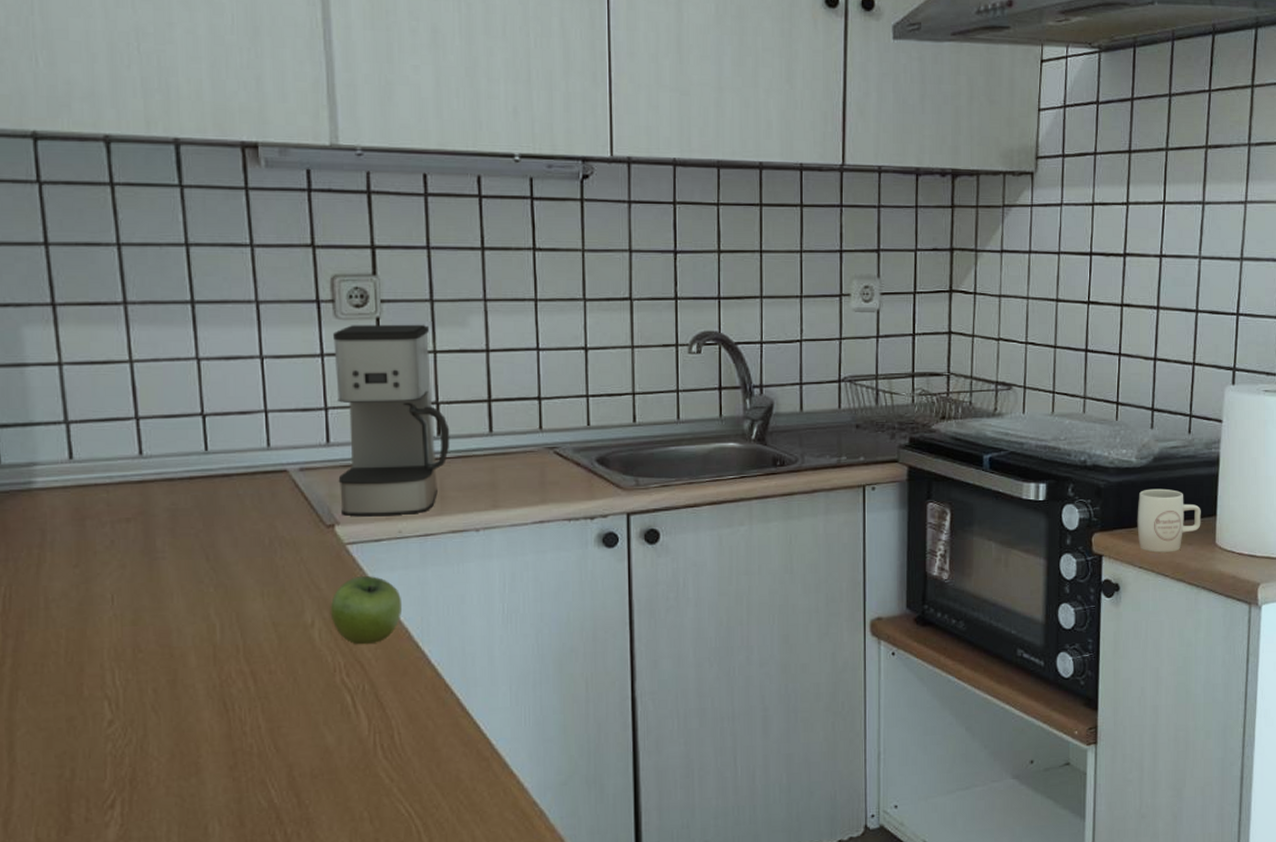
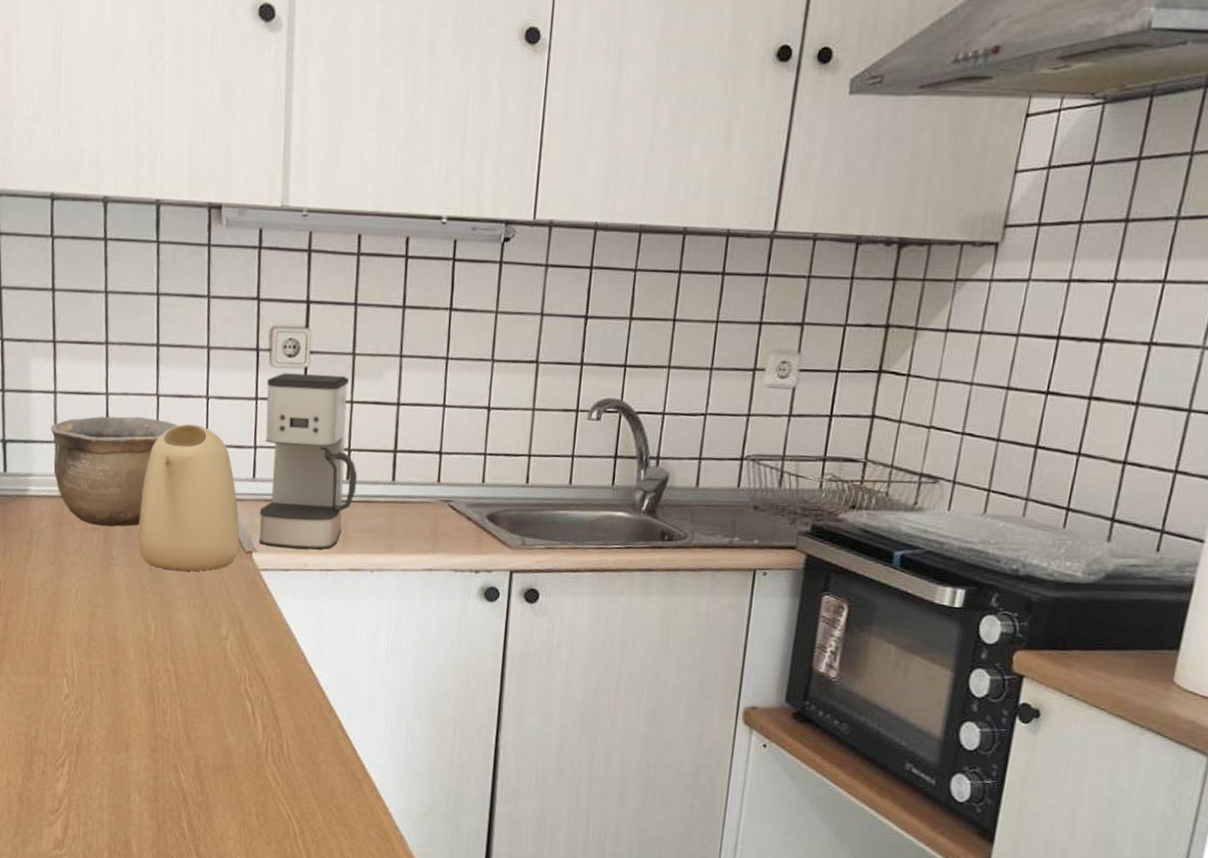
bowl: none [57,384,228,516] -> present [50,416,179,527]
kettle: none [187,388,318,556] -> present [138,423,240,572]
fruit: present [330,576,403,645] -> none [241,600,302,662]
mug: present [1137,488,1201,554] -> none [1071,609,1160,685]

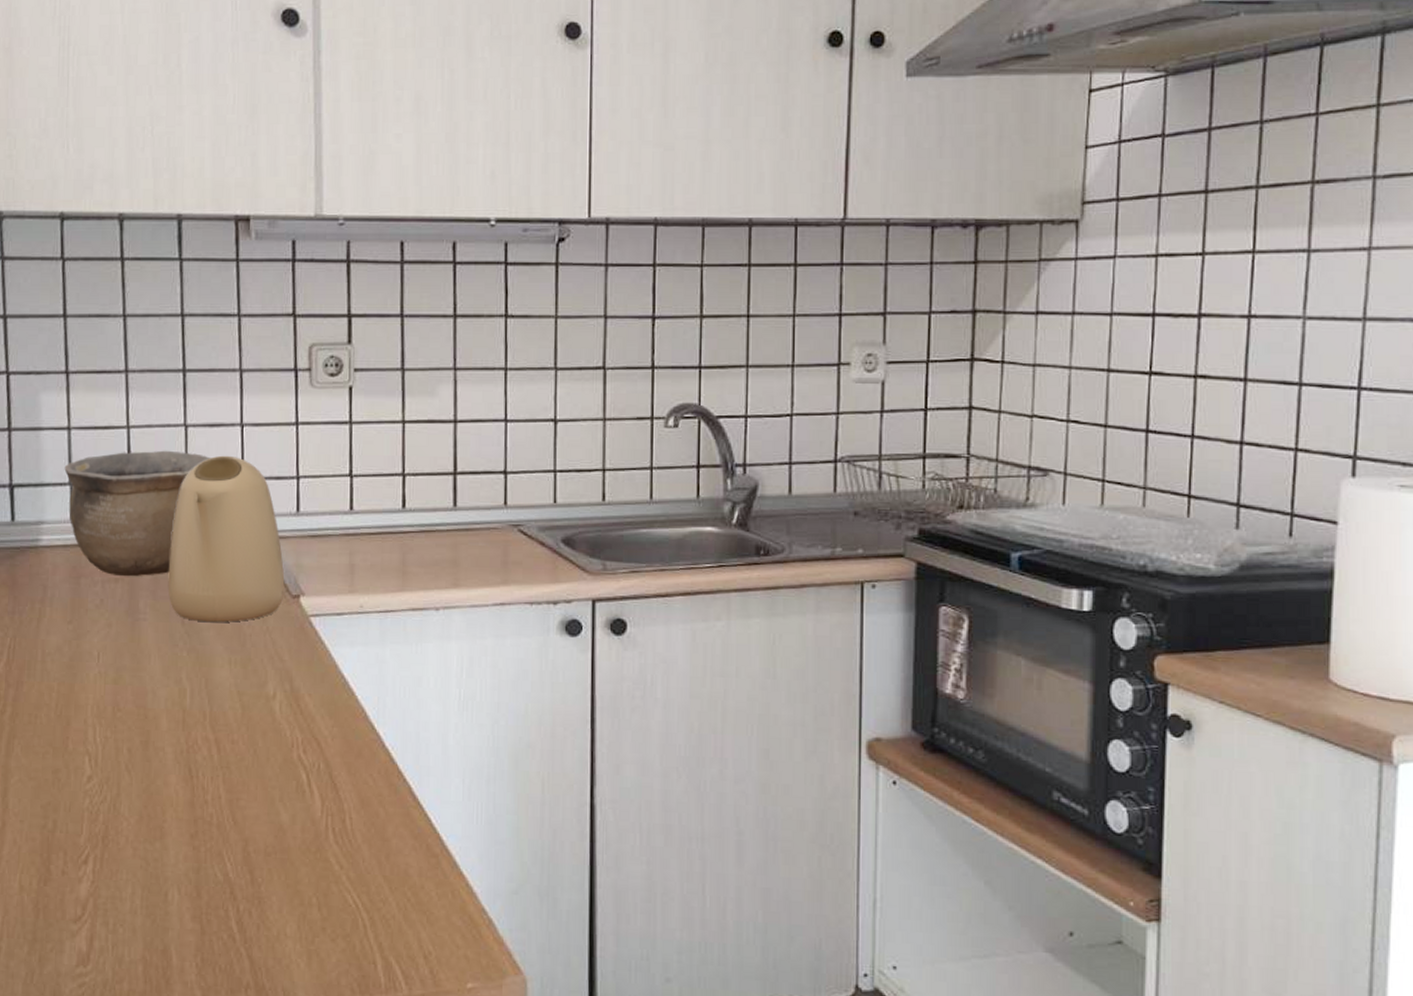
coffee maker: present [259,373,358,550] -> none [305,393,415,590]

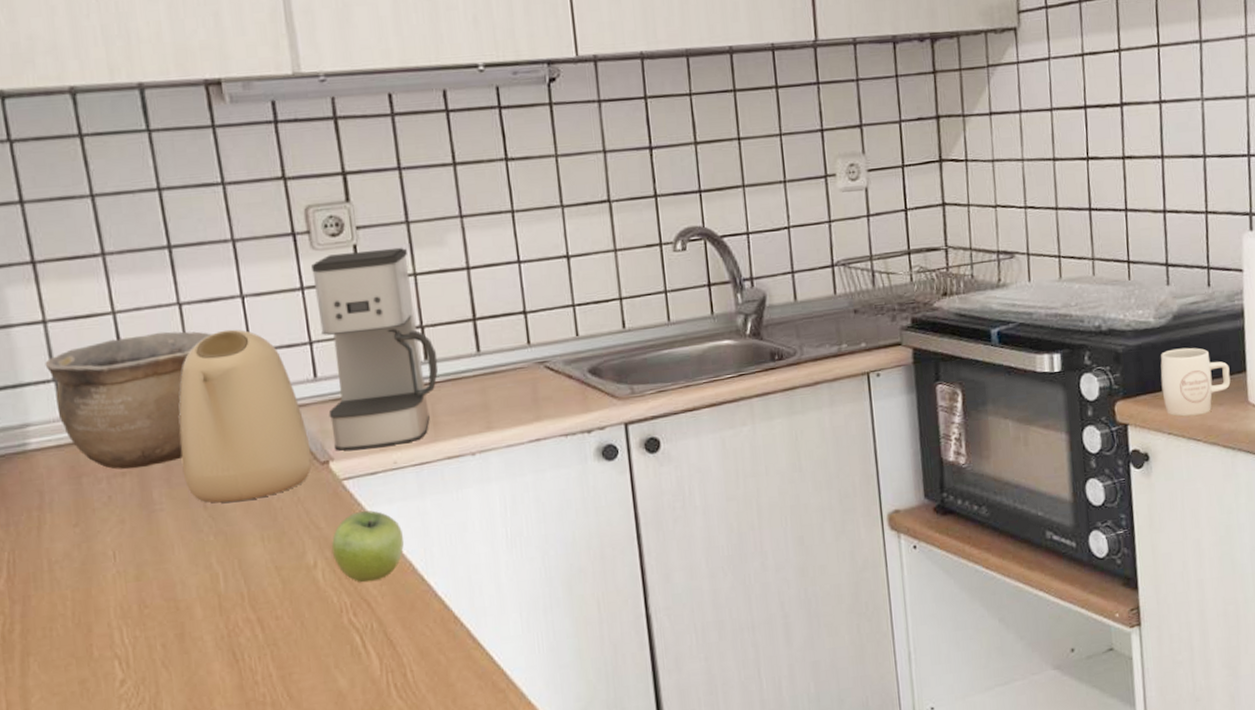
fruit: none [291,650,360,722] -> present [331,510,405,583]
coffee maker: none [305,393,415,590] -> present [312,247,439,451]
mug: none [1216,604,1308,687] -> present [1160,347,1231,417]

